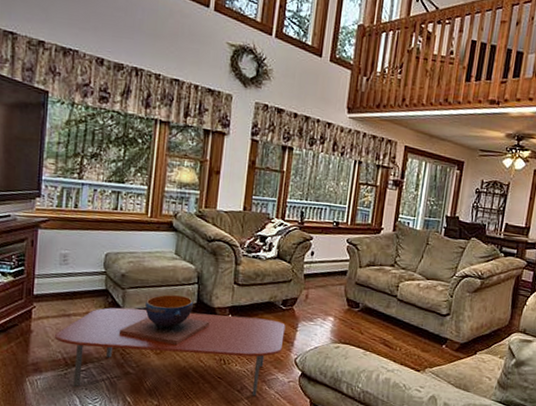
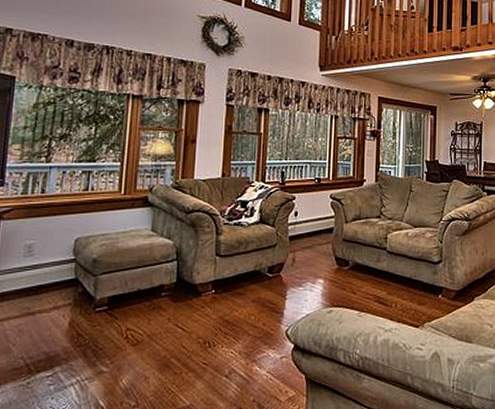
coffee table: present [54,307,286,396] -> none [15,290,273,398]
decorative bowl: present [119,294,210,346] -> none [90,275,191,333]

